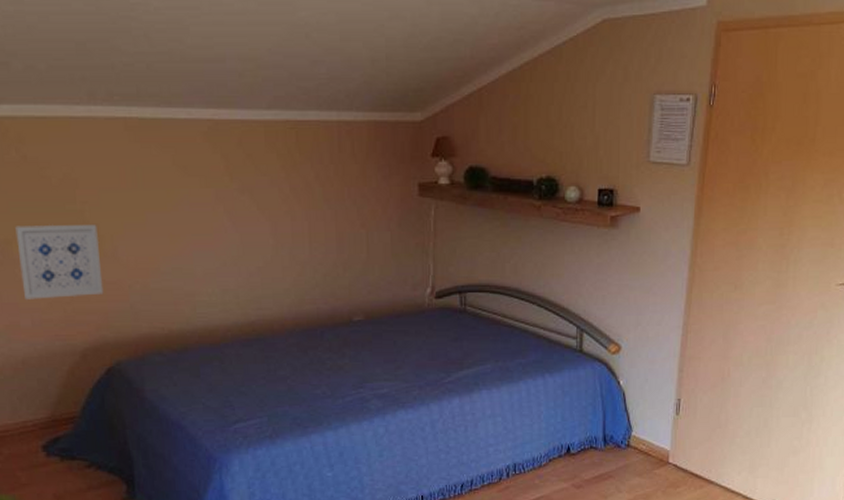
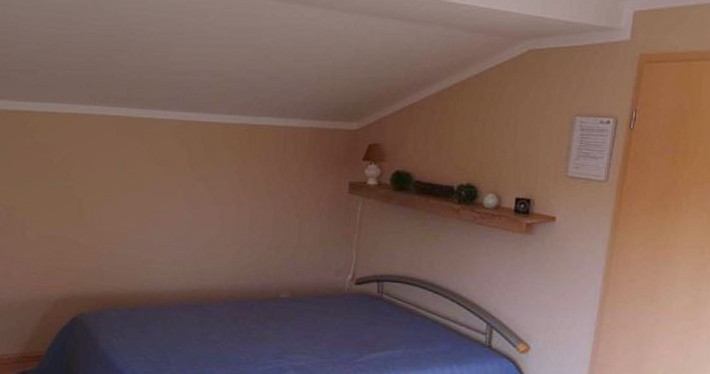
wall art: present [15,224,104,300] -> none [18,195,82,256]

